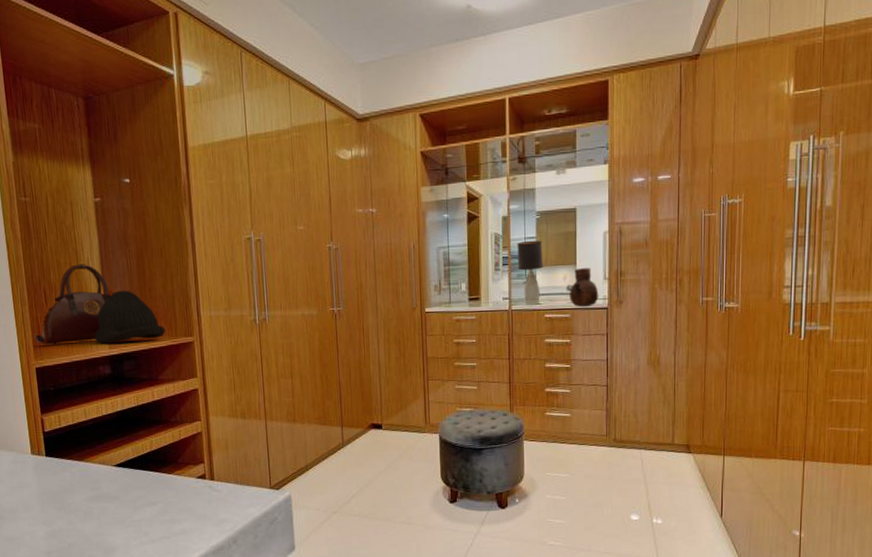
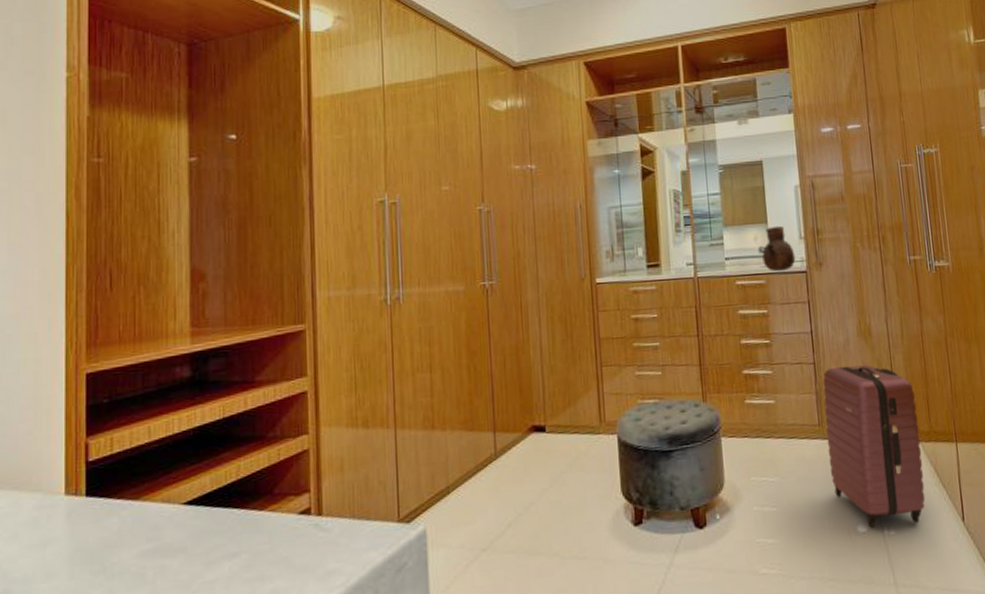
handbag: present [34,263,111,345] -> none [89,236,199,343]
hat: present [95,290,166,344] -> none [173,268,269,338]
table lamp: present [517,240,543,306] -> none [699,196,731,272]
suitcase: none [612,389,693,518] -> present [822,365,926,529]

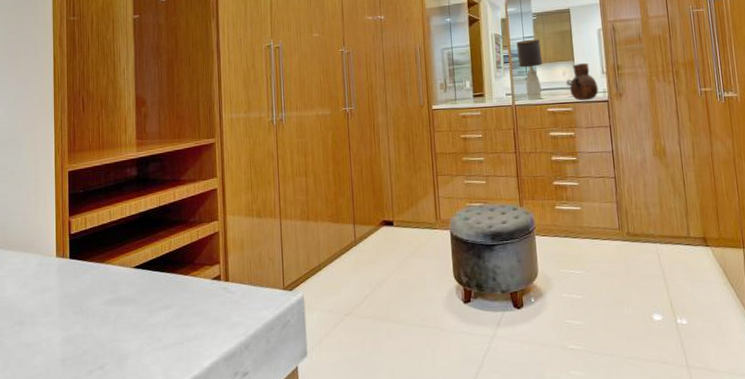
table lamp: none [699,196,731,272] -> present [516,39,543,101]
suitcase: present [822,365,926,529] -> none [622,180,715,318]

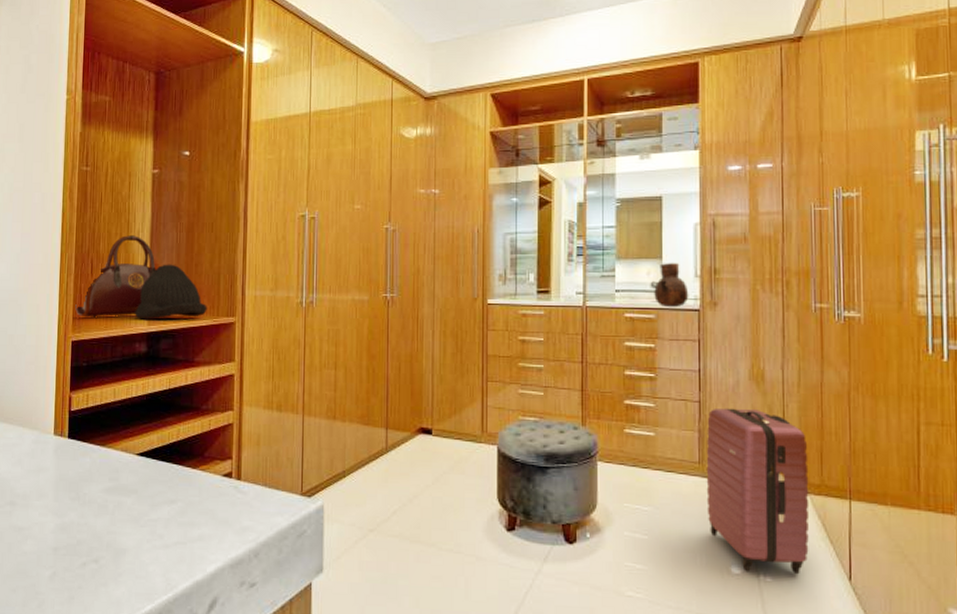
handbag: none [70,73,141,150] -> present [75,234,156,317]
hat: none [124,96,190,147] -> present [135,264,207,320]
table lamp: present [516,39,543,101] -> none [594,230,624,303]
suitcase: none [622,180,715,318] -> present [706,408,810,575]

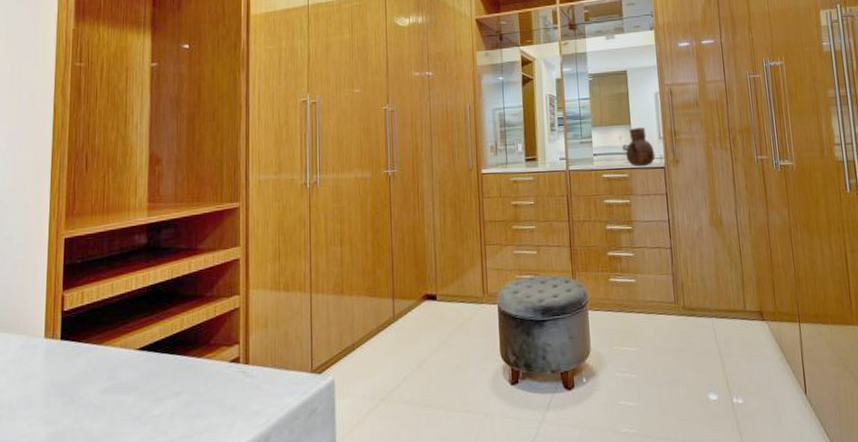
handbag: present [75,234,156,317] -> none [68,127,156,213]
hat: present [135,264,207,320] -> none [134,154,210,211]
suitcase: present [706,408,810,575] -> none [678,251,771,397]

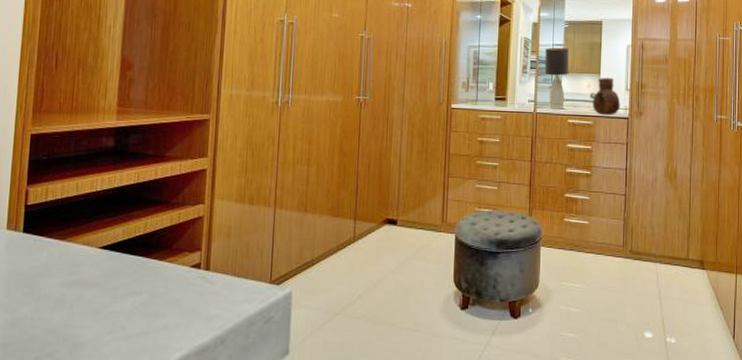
table lamp: none [571,101,599,166] -> present [544,47,570,111]

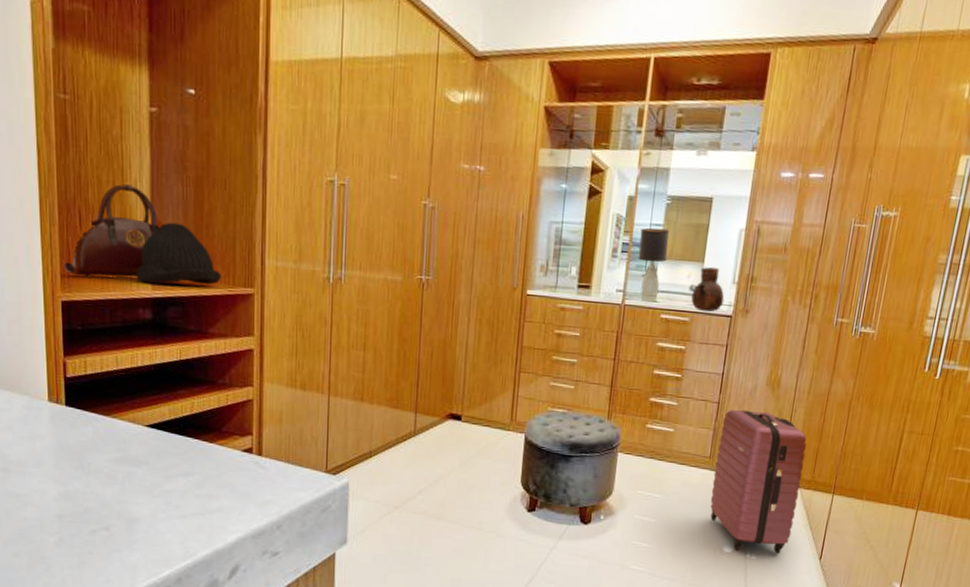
handbag: none [36,29,128,111] -> present [63,183,159,278]
hat: none [103,60,181,115] -> present [136,222,221,285]
suitcase: none [627,200,707,336] -> present [710,409,807,554]

